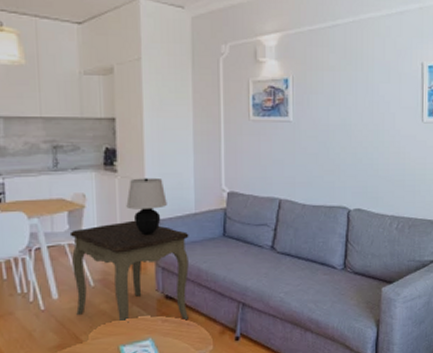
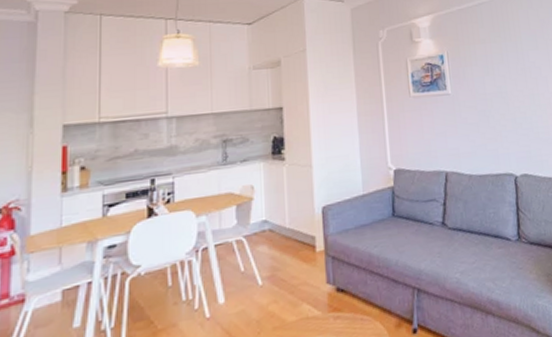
side table: present [69,220,189,323] -> none [237,208,362,324]
table lamp: present [126,177,167,236] -> none [294,162,335,224]

